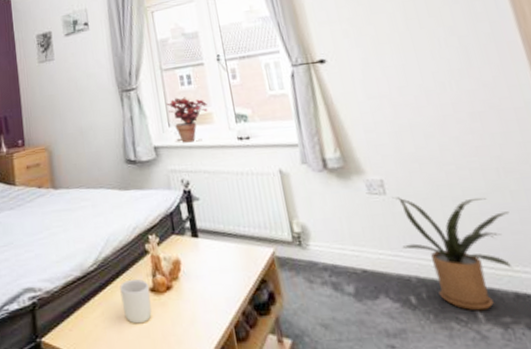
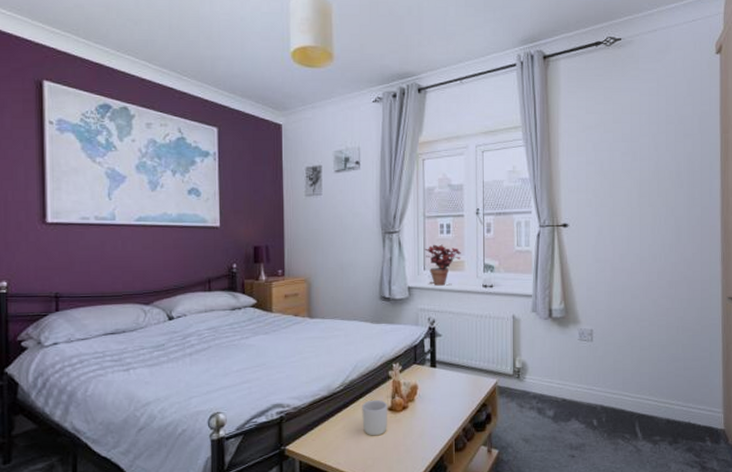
house plant: present [392,197,513,311] -> none [596,344,678,432]

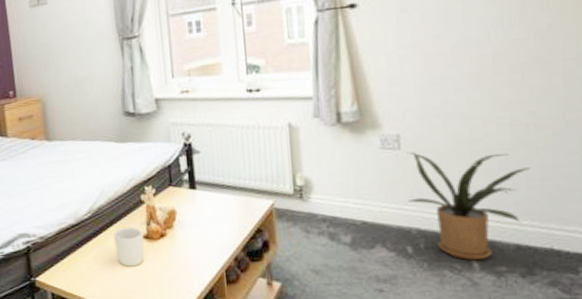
potted plant: present [425,244,461,286] -> none [171,45,217,95]
house plant: none [596,344,678,432] -> present [406,152,530,261]

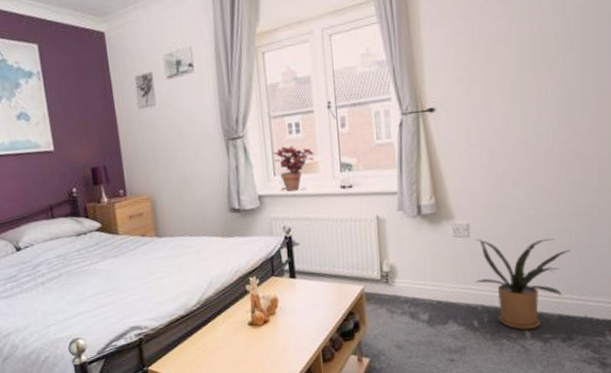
mug: present [113,226,145,267] -> none [221,315,250,352]
potted plant: none [171,45,217,95] -> present [273,145,314,192]

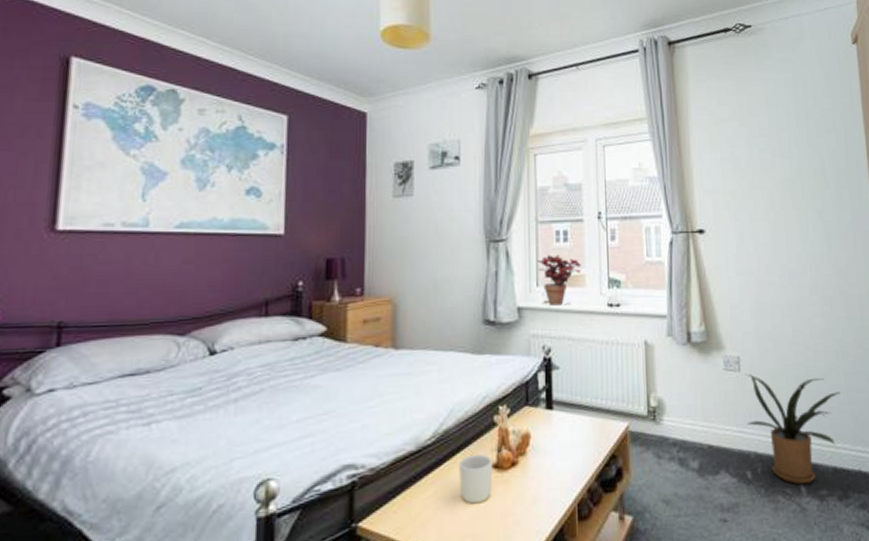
mug: none [221,315,250,352] -> present [459,453,493,504]

